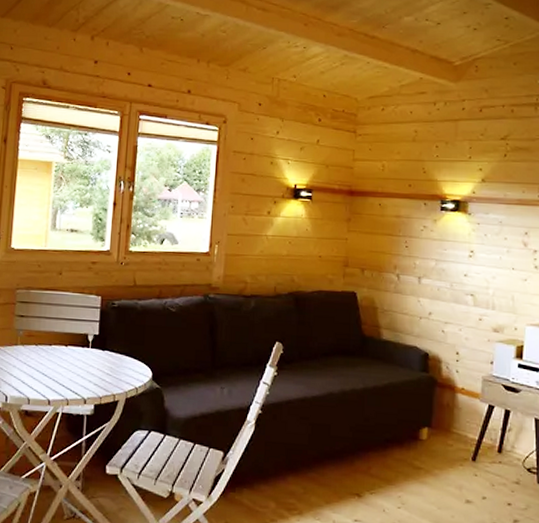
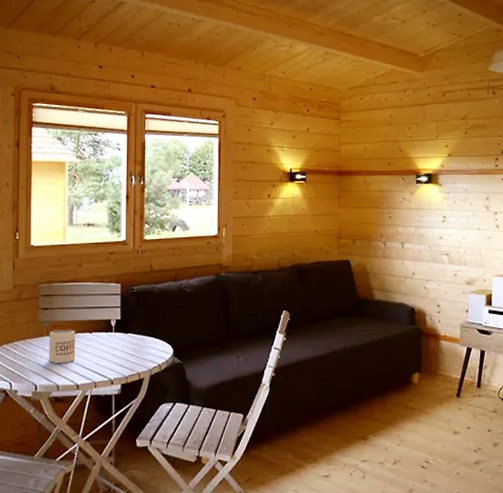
mug: none [21,339,51,376] -> present [48,329,76,363]

